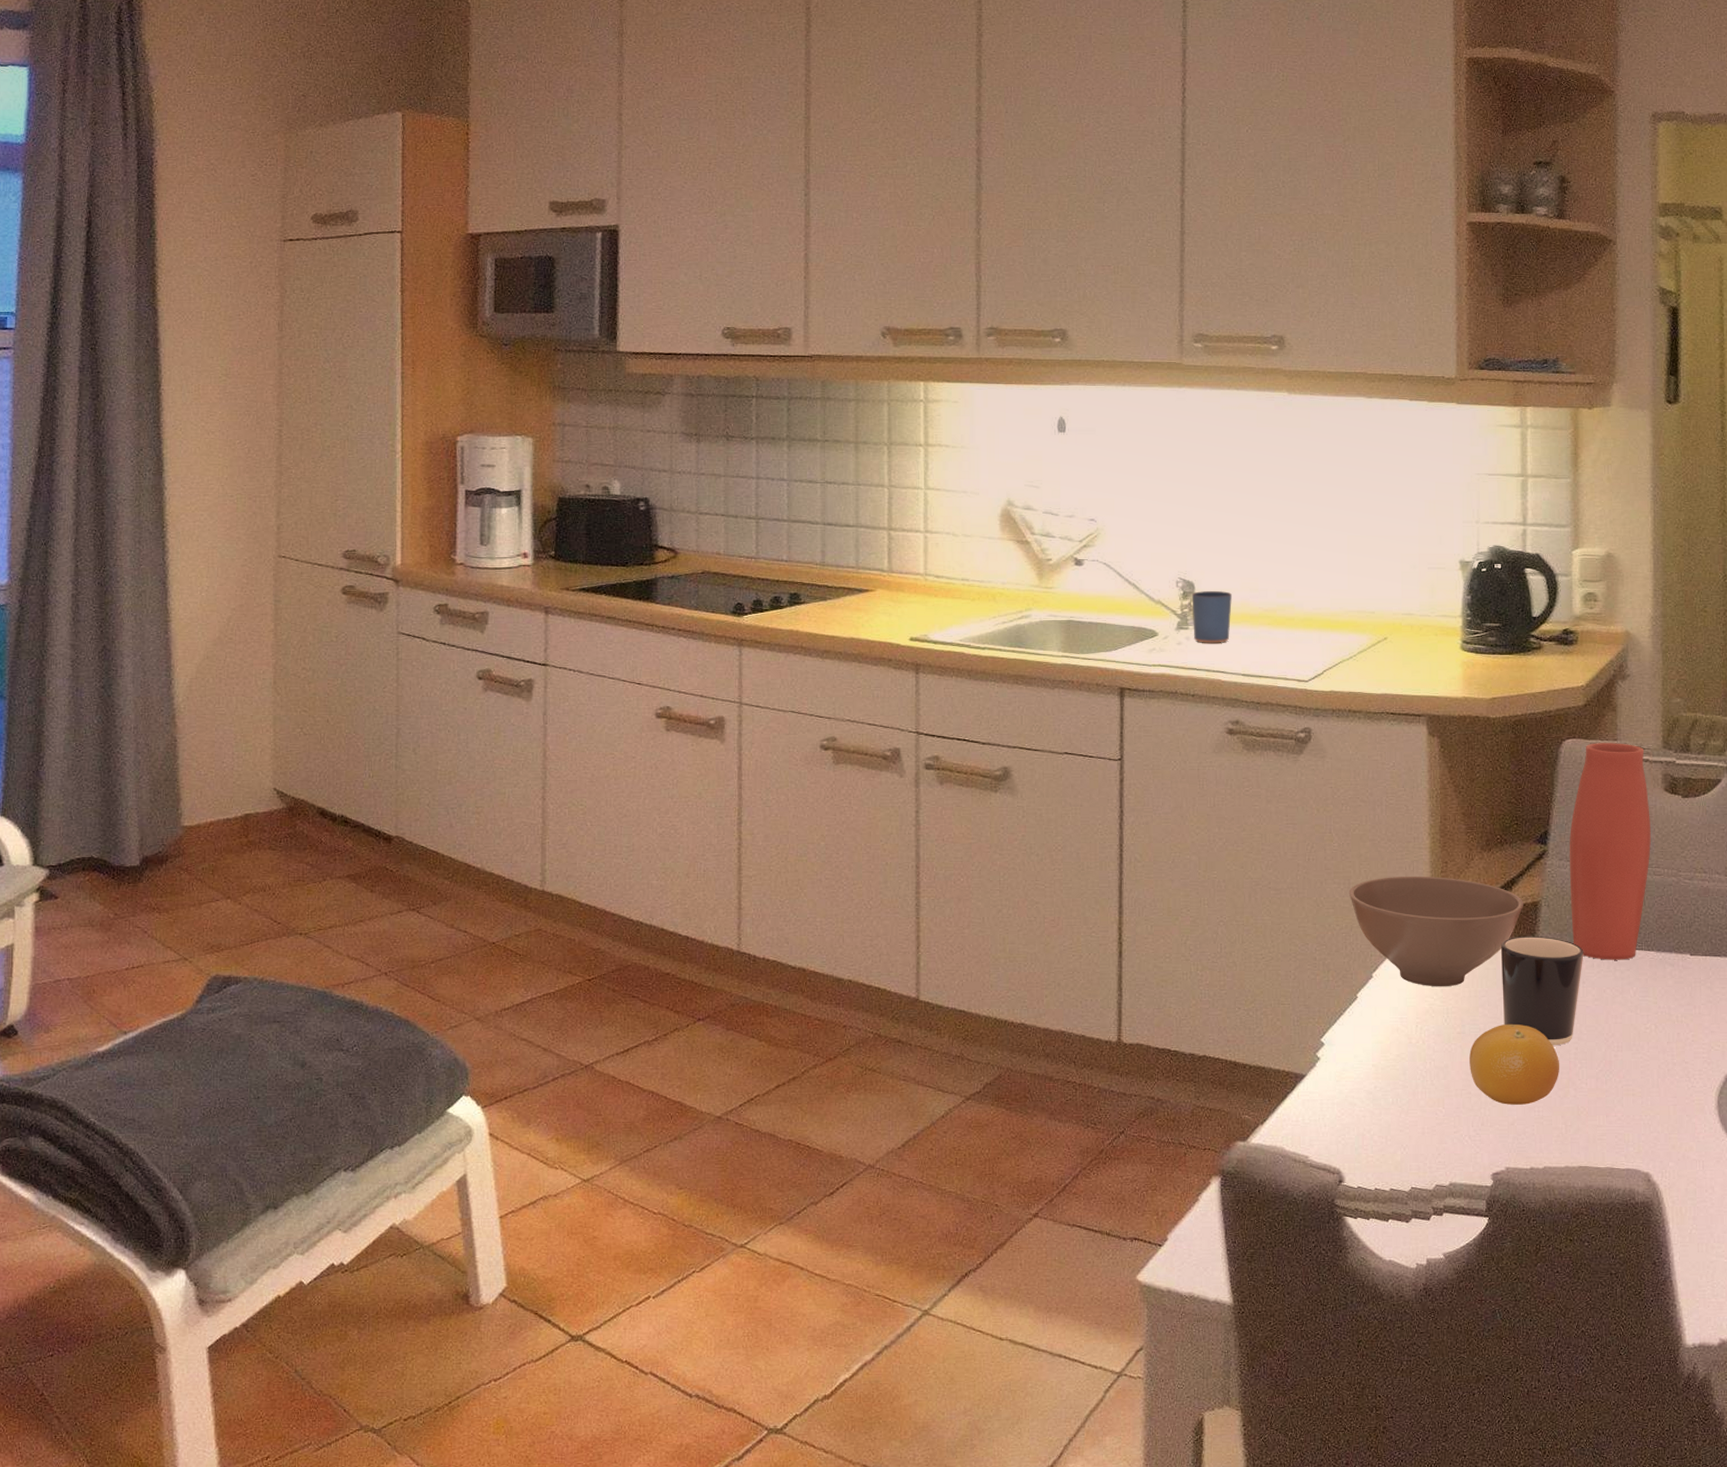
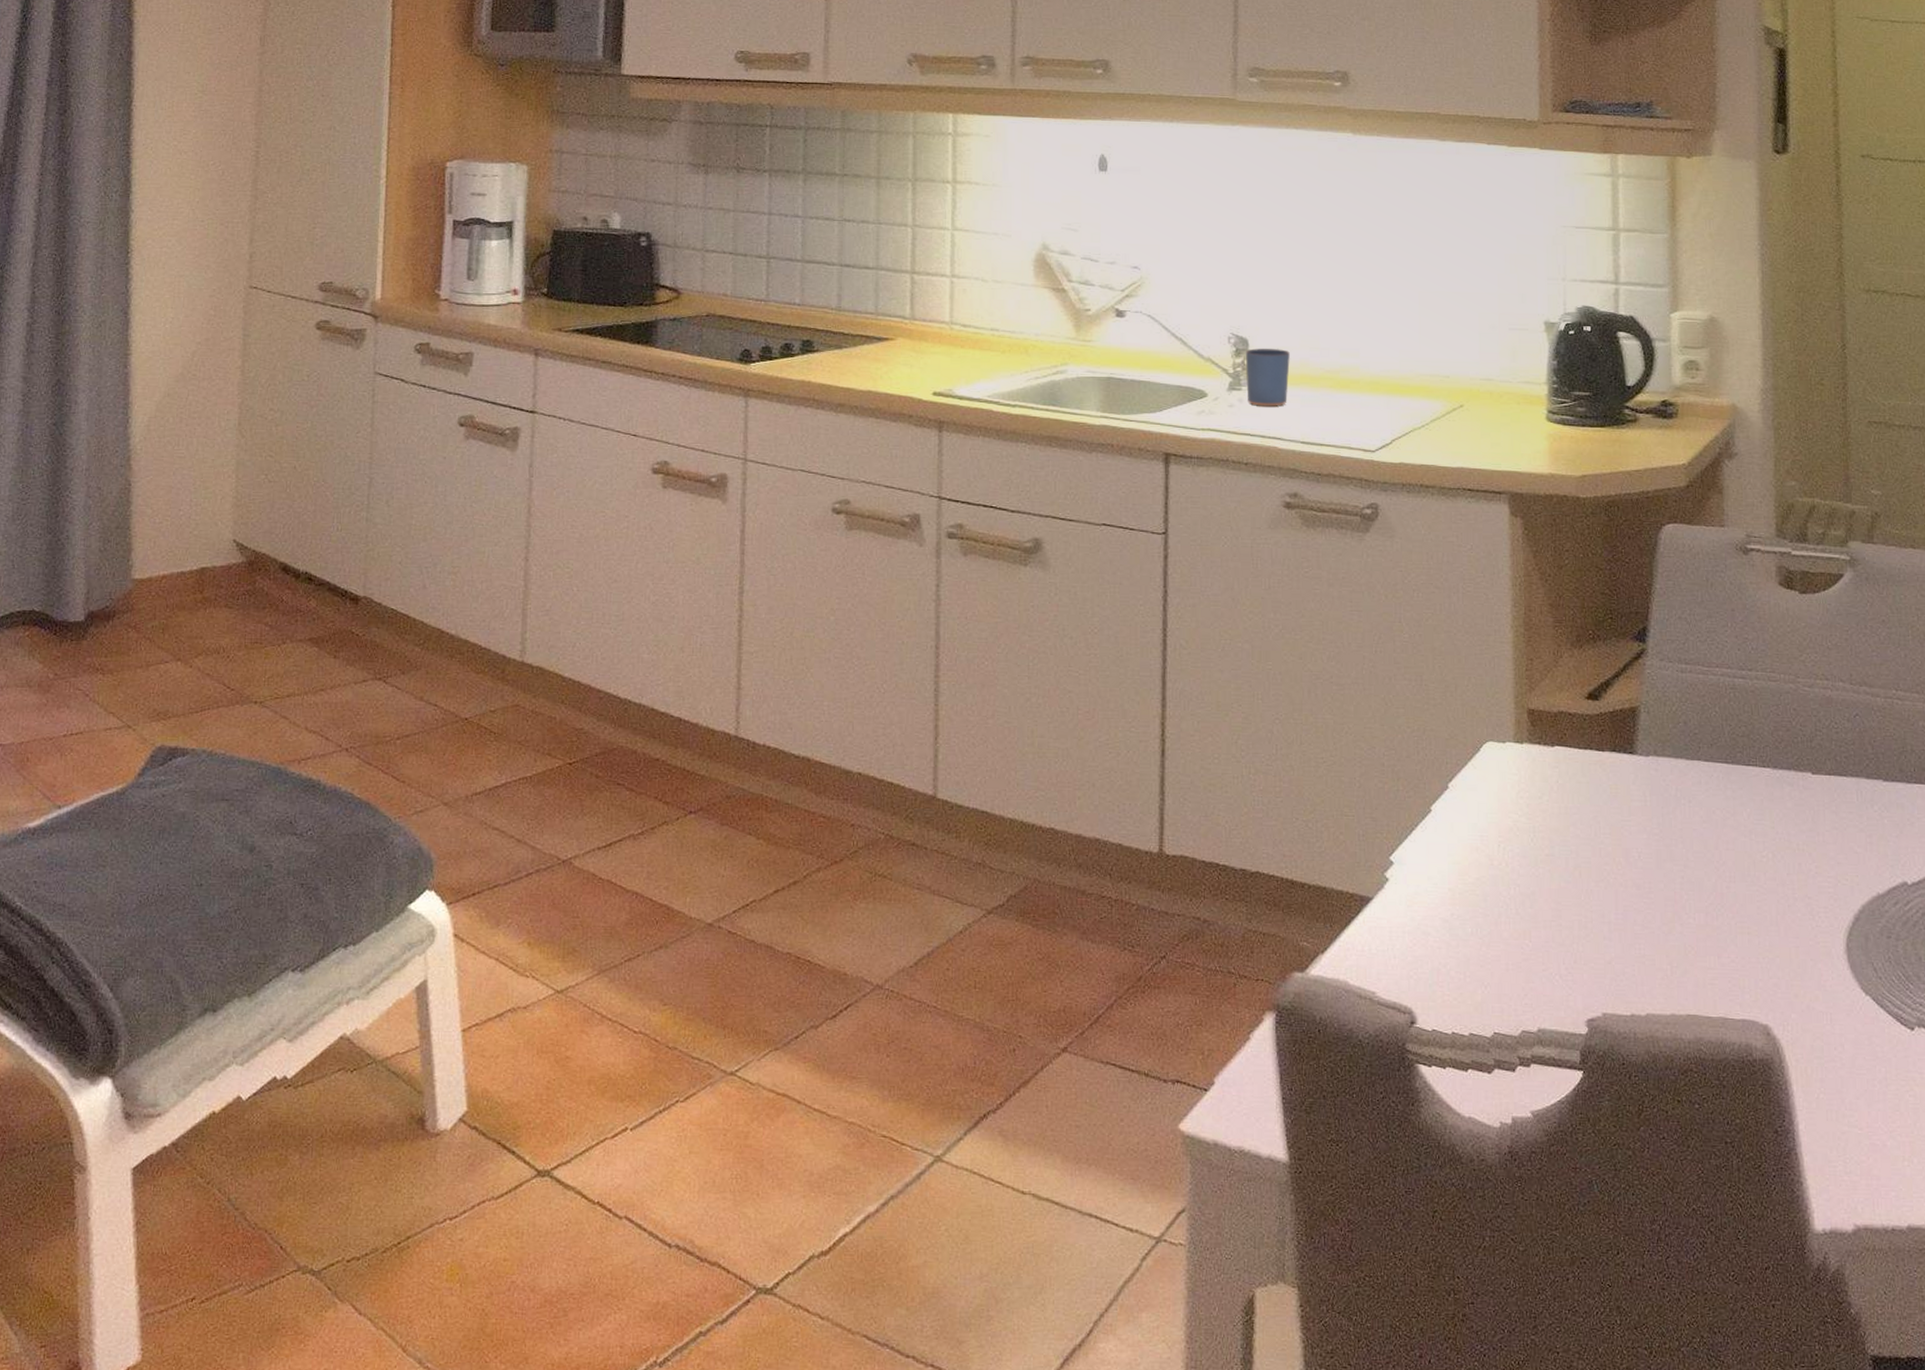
bowl: present [1348,876,1524,987] -> none [1421,673,1621,802]
fruit: present [1469,1023,1560,1105] -> none [1560,846,1664,941]
mug: present [1500,935,1584,1046] -> none [1594,746,1690,874]
vase: present [1569,743,1651,960] -> none [1671,529,1765,777]

